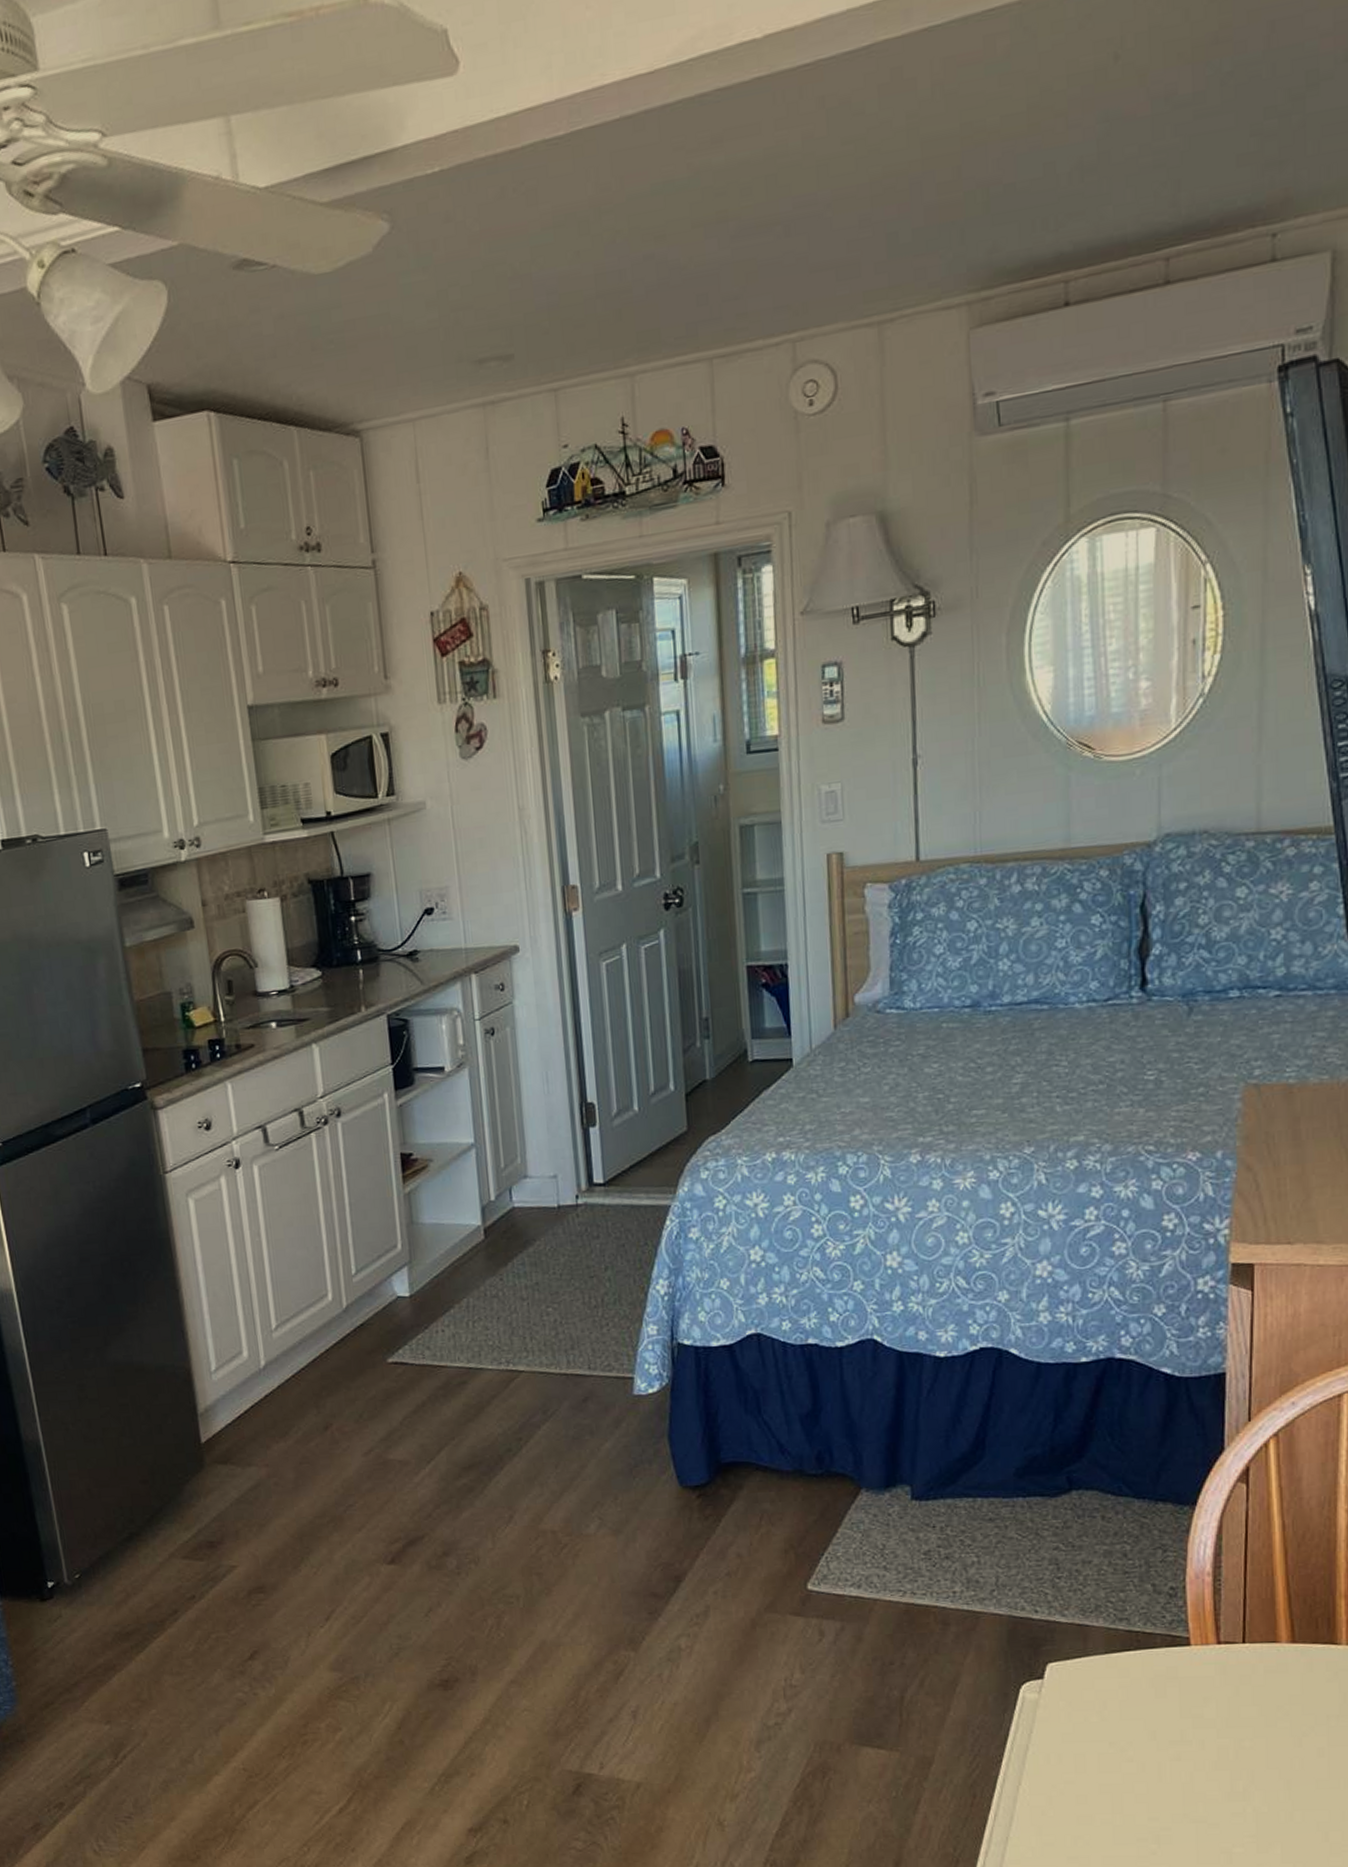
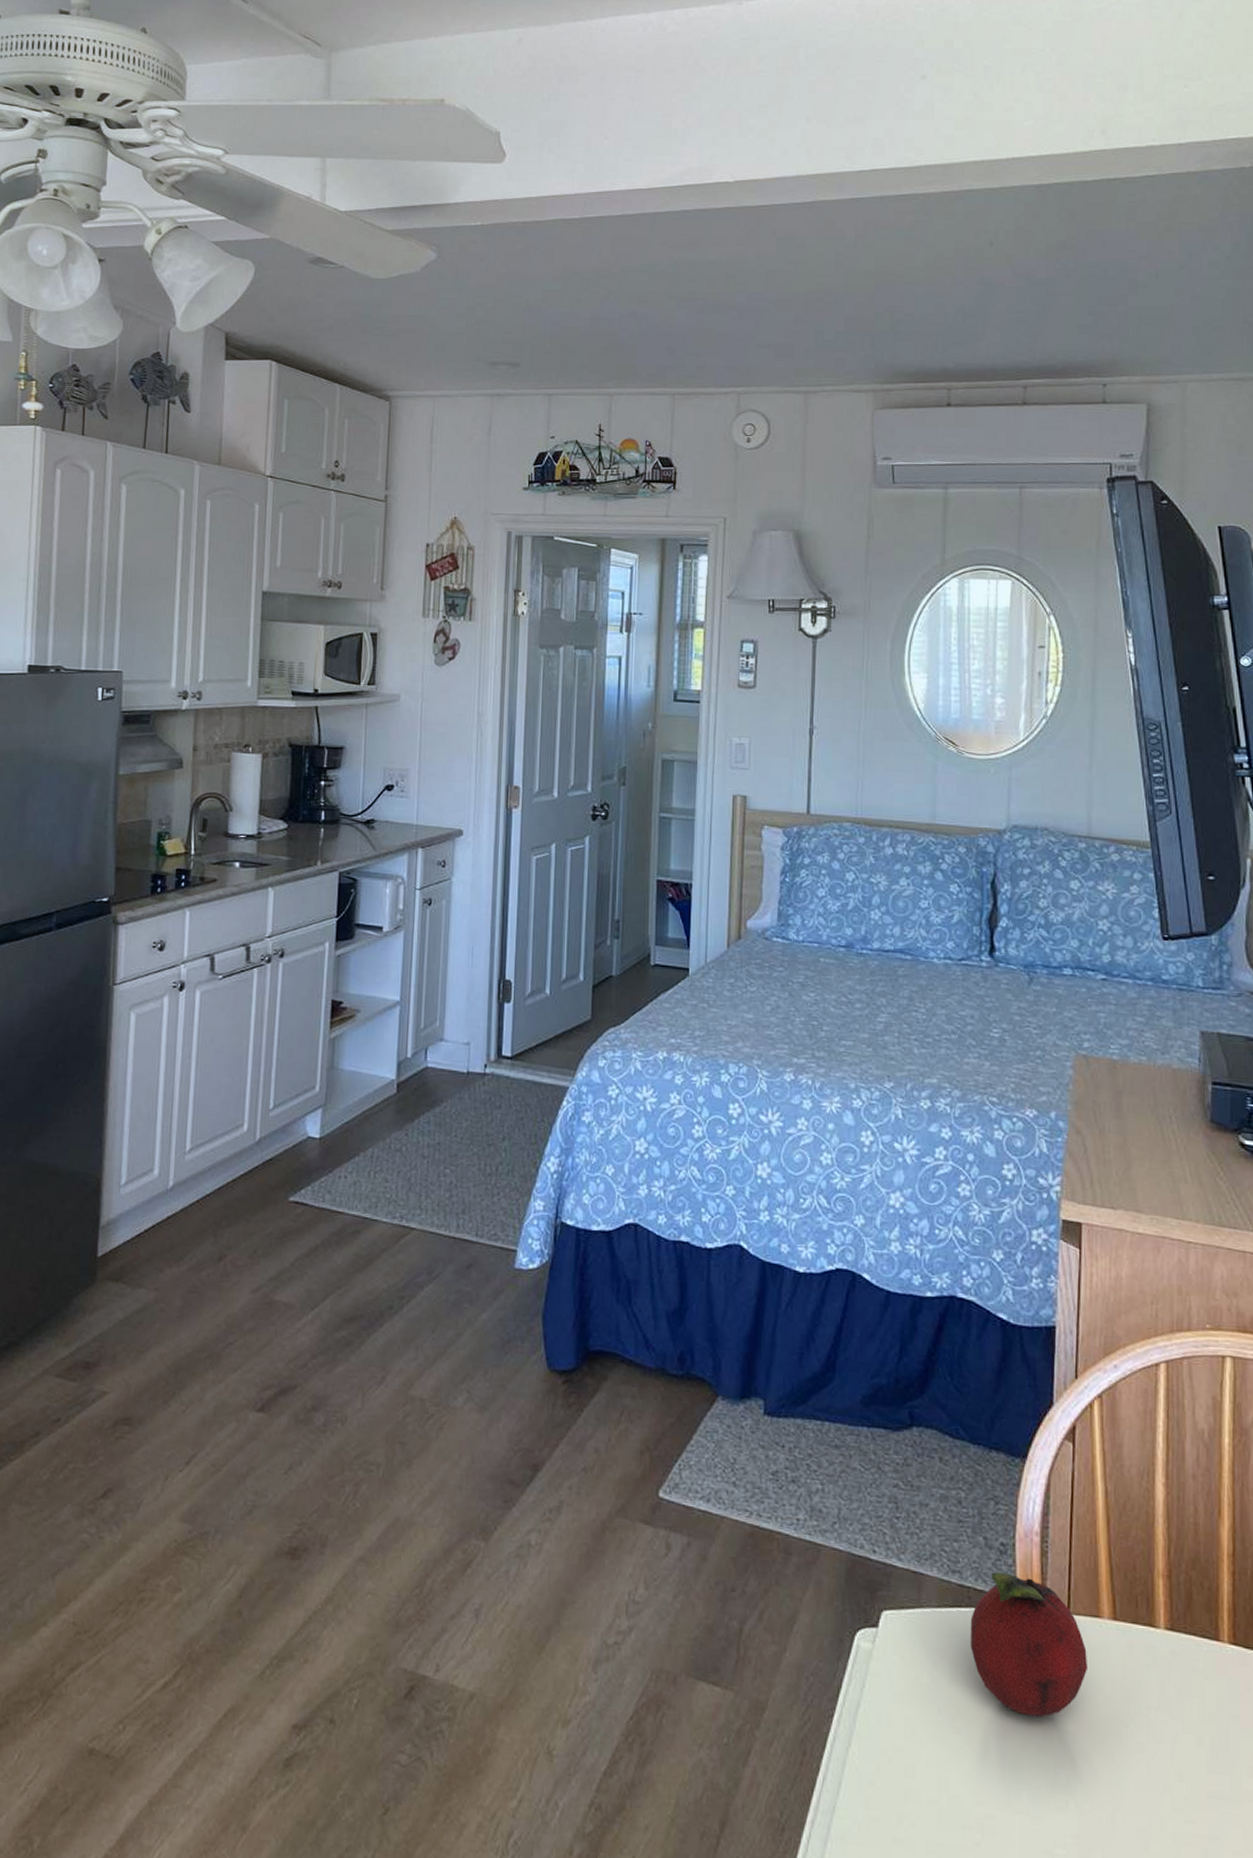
fruit: none [1140,1614,1266,1738] -> present [970,1572,1089,1718]

